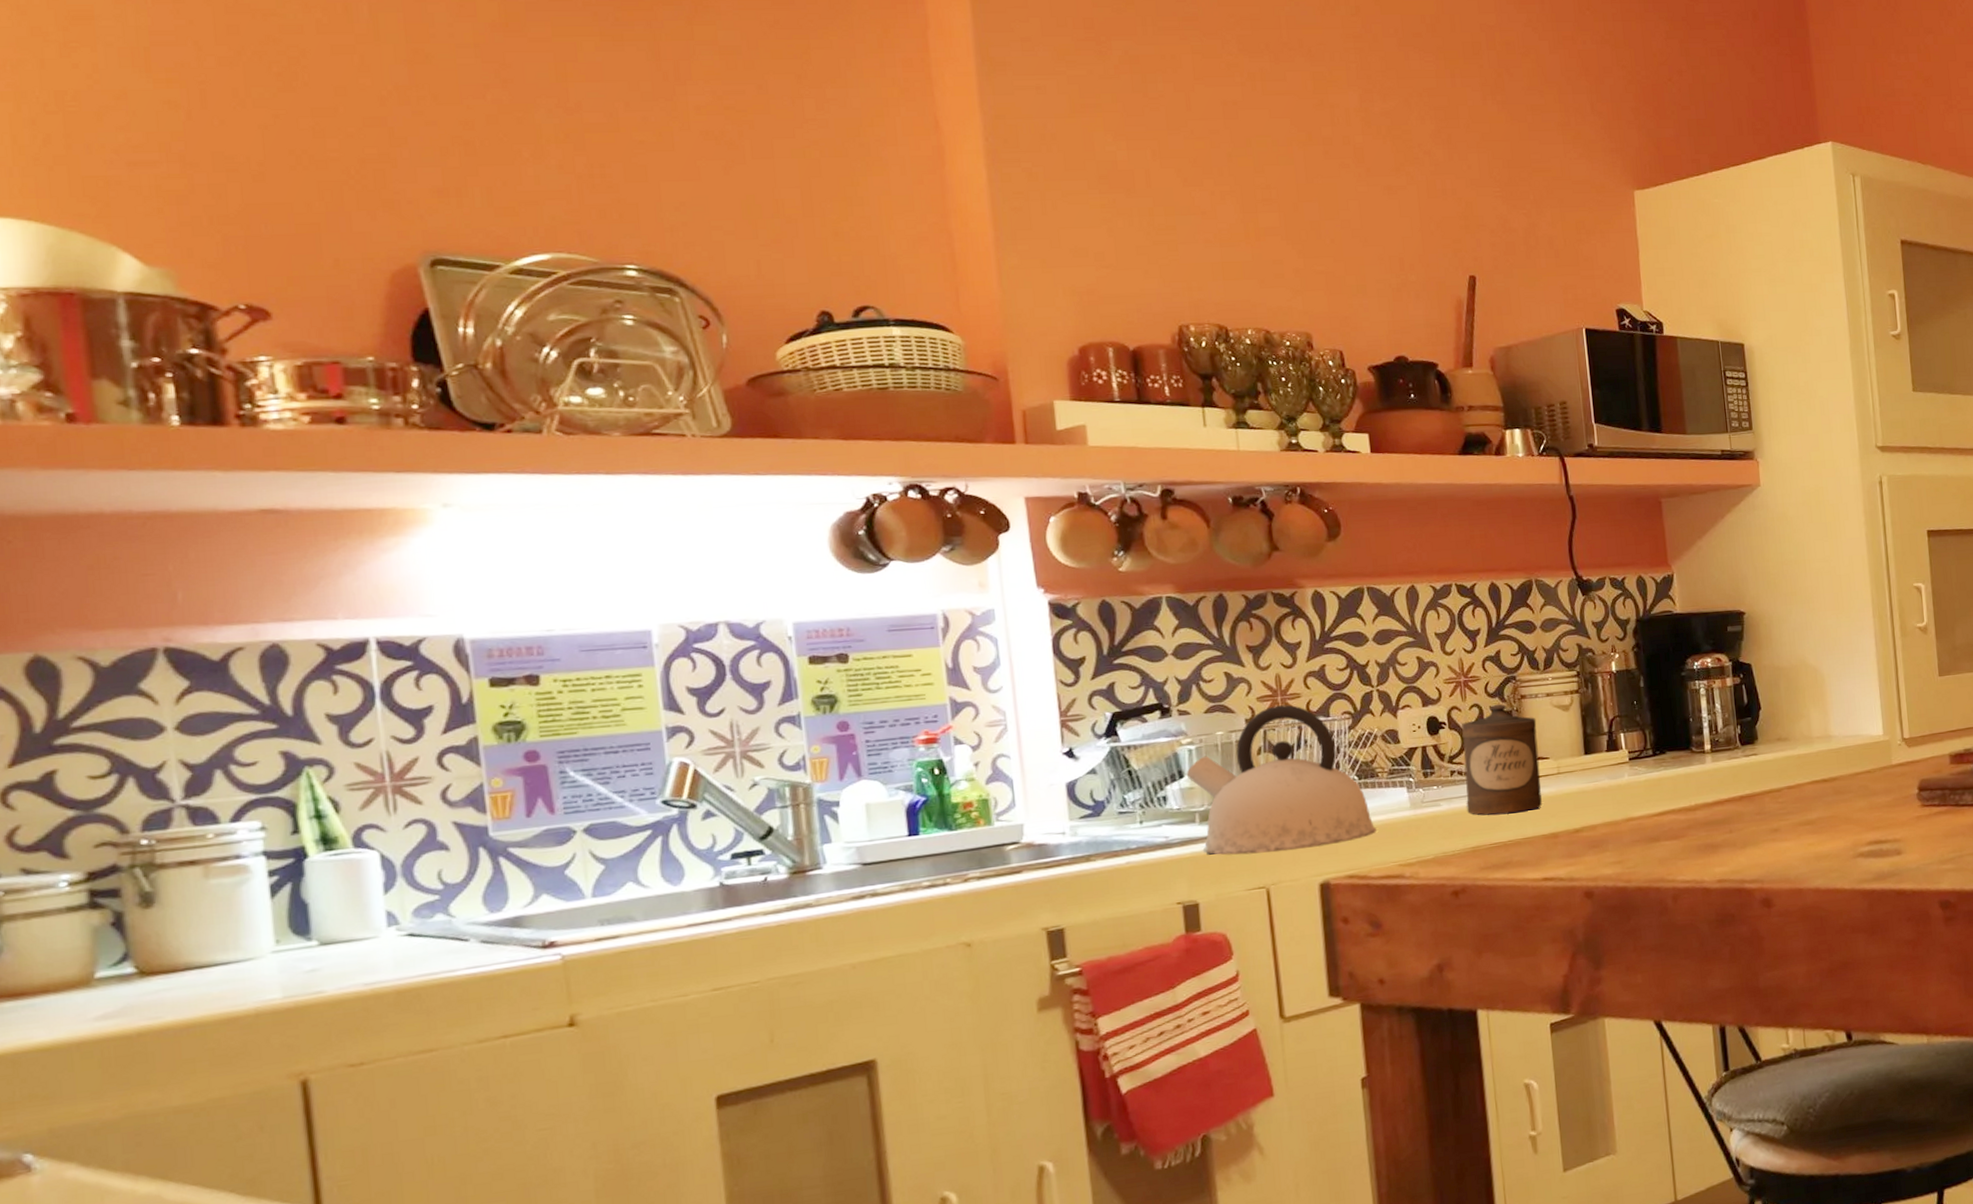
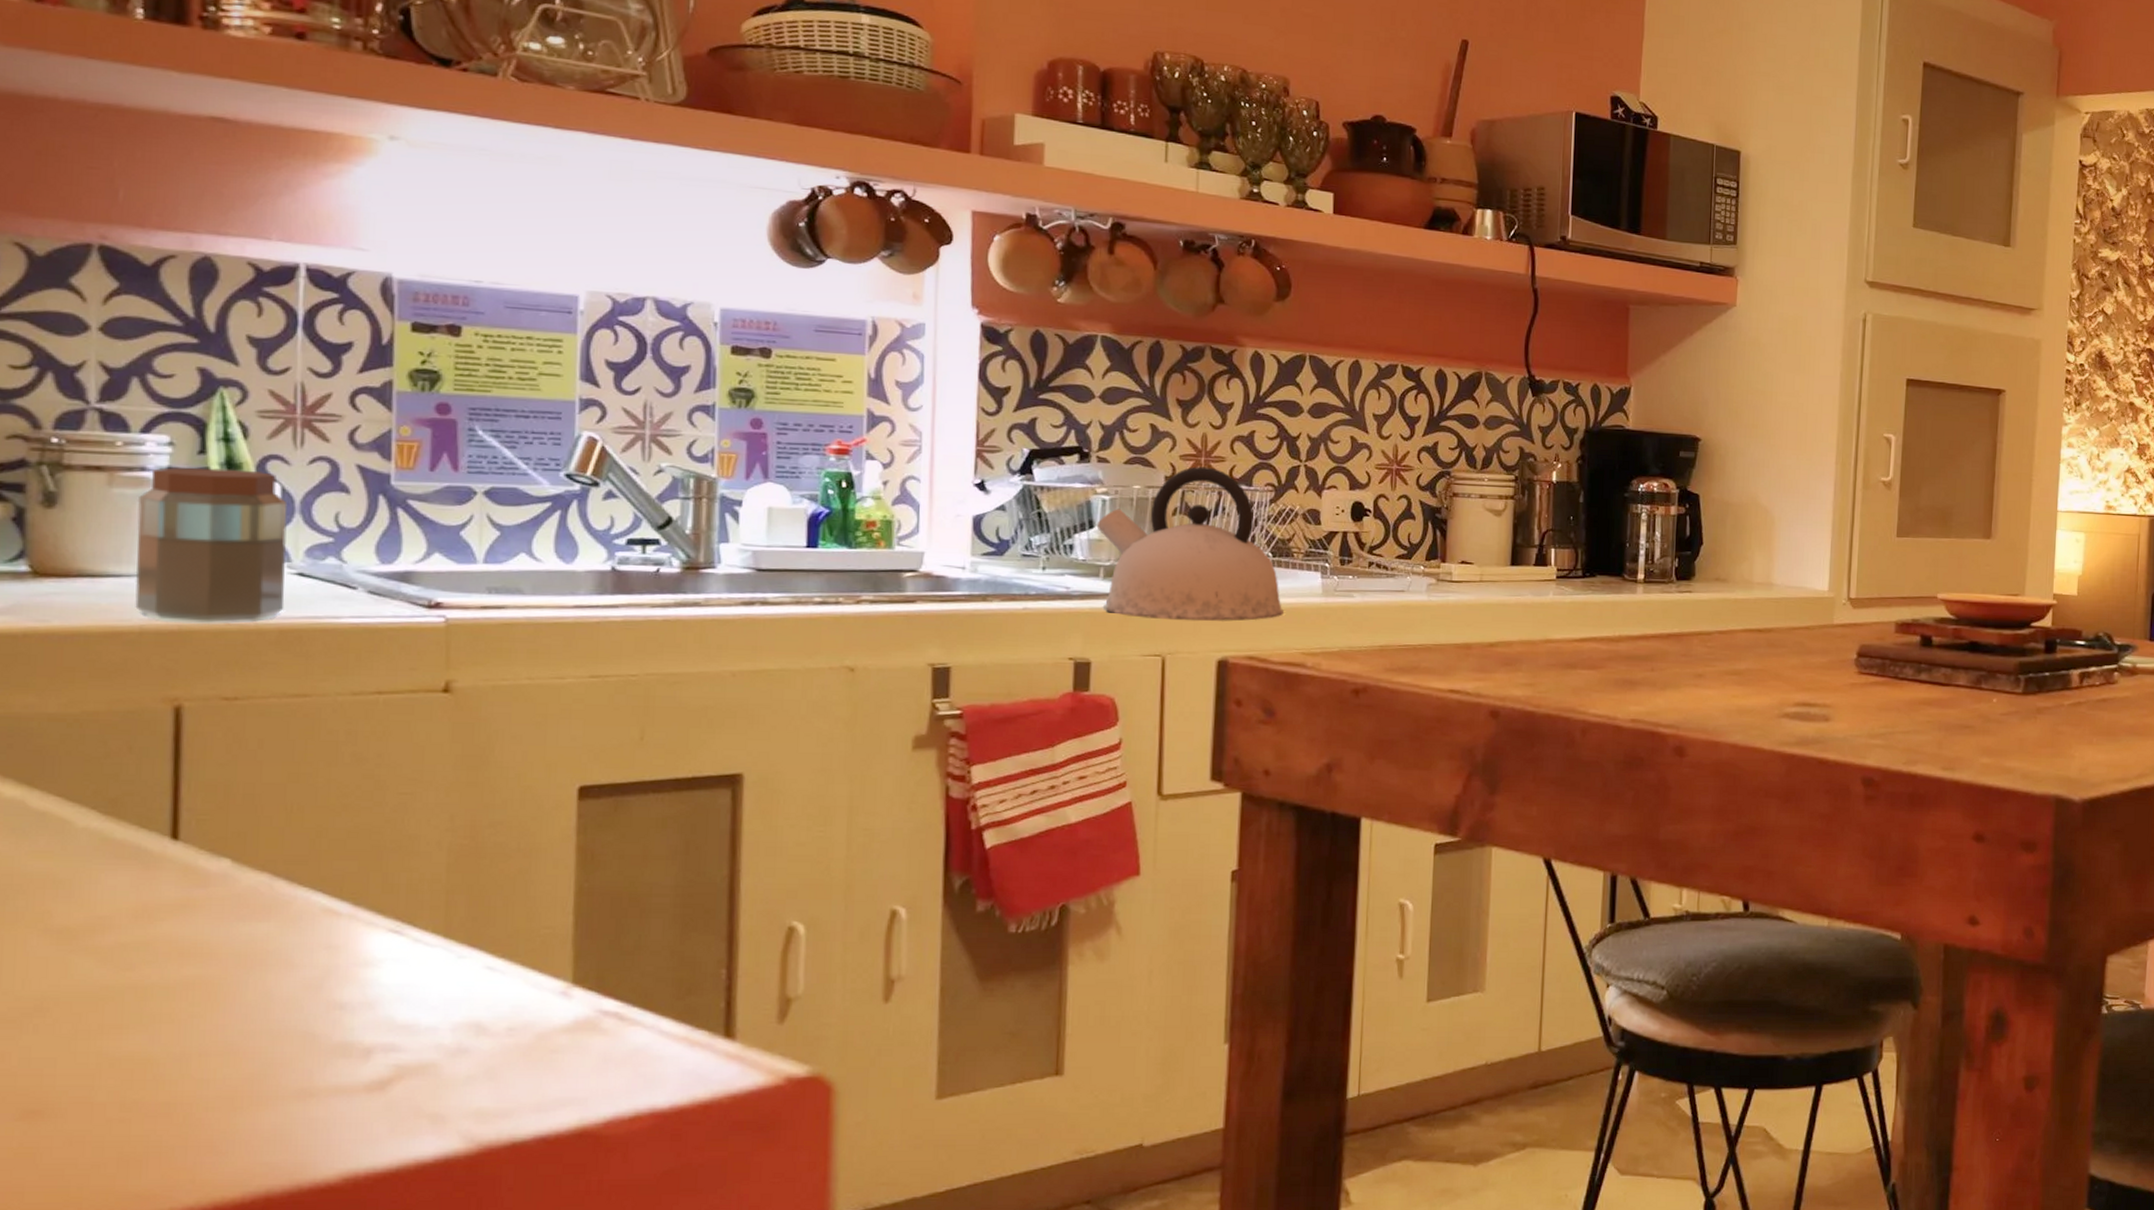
peanut butter: none [236,842,399,1002] -> present [135,467,288,625]
canister: present [1462,704,1542,815] -> none [1381,498,1466,616]

